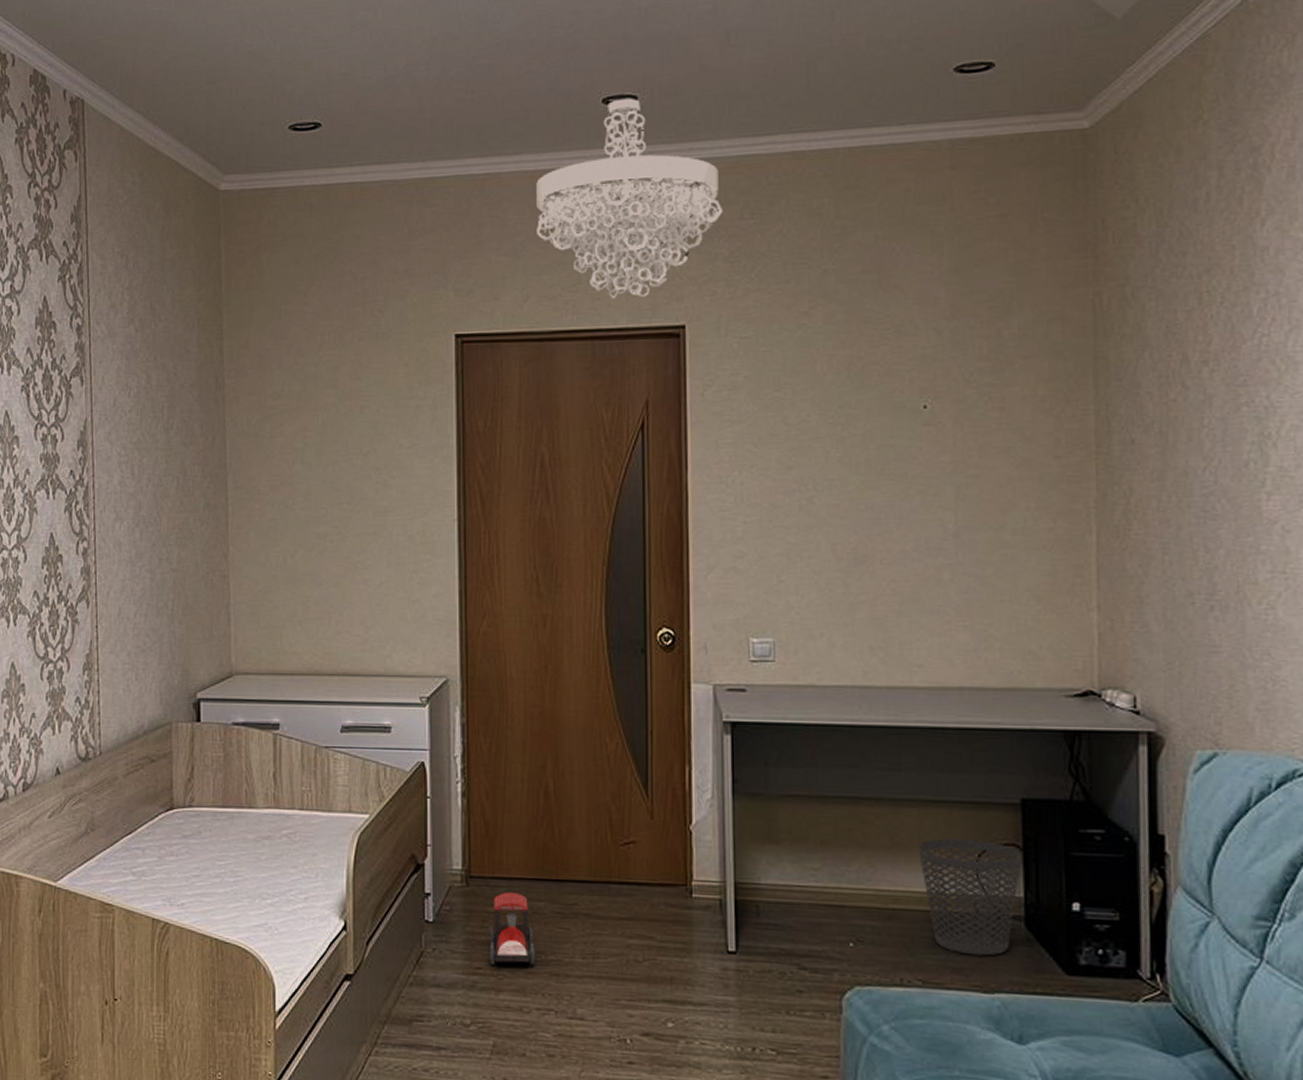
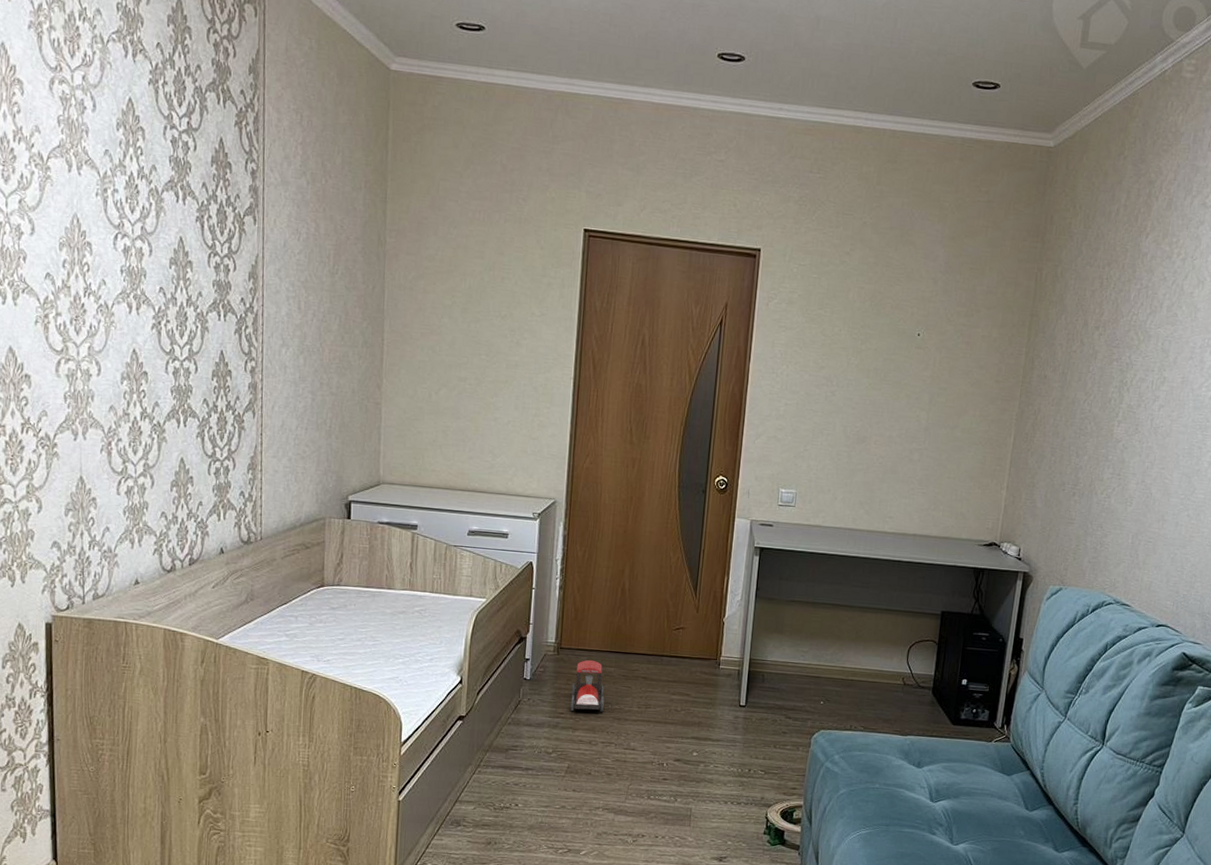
chandelier: present [536,98,722,300] -> none [656,56,799,222]
wastebasket: present [918,838,1022,956] -> none [872,635,937,712]

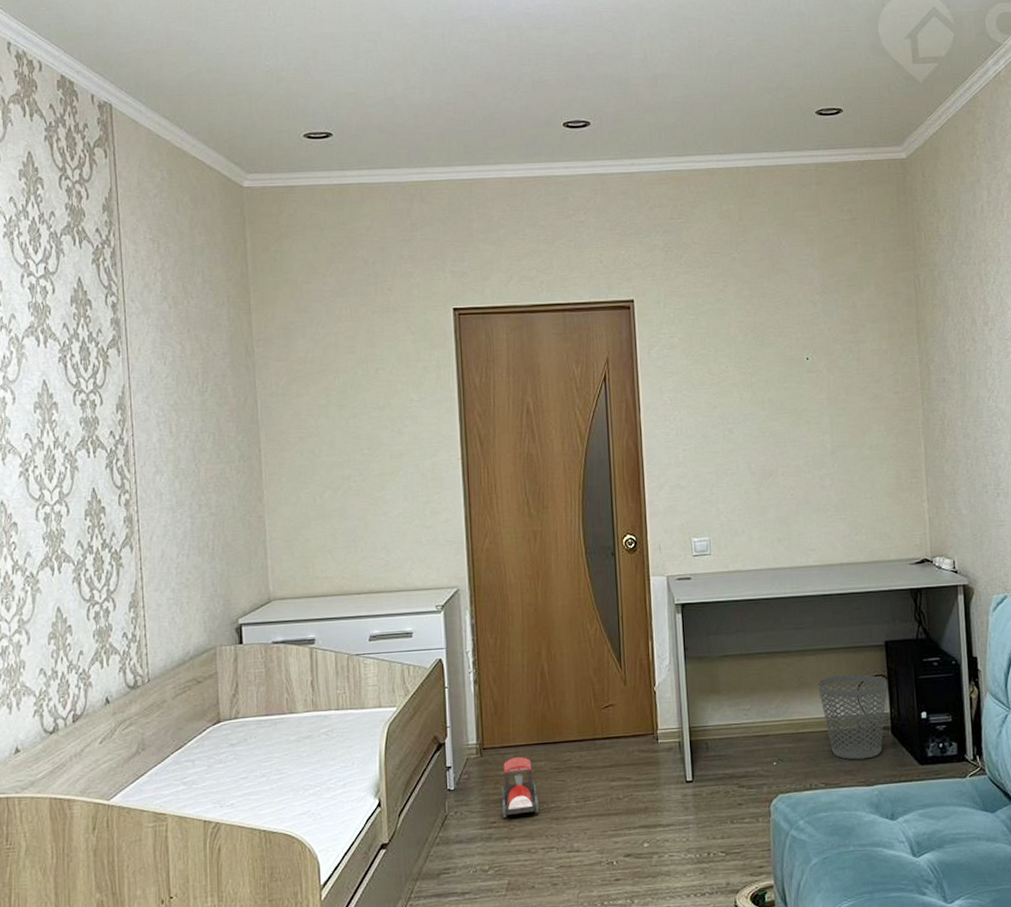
wastebasket: none [872,635,937,712] -> present [818,674,887,760]

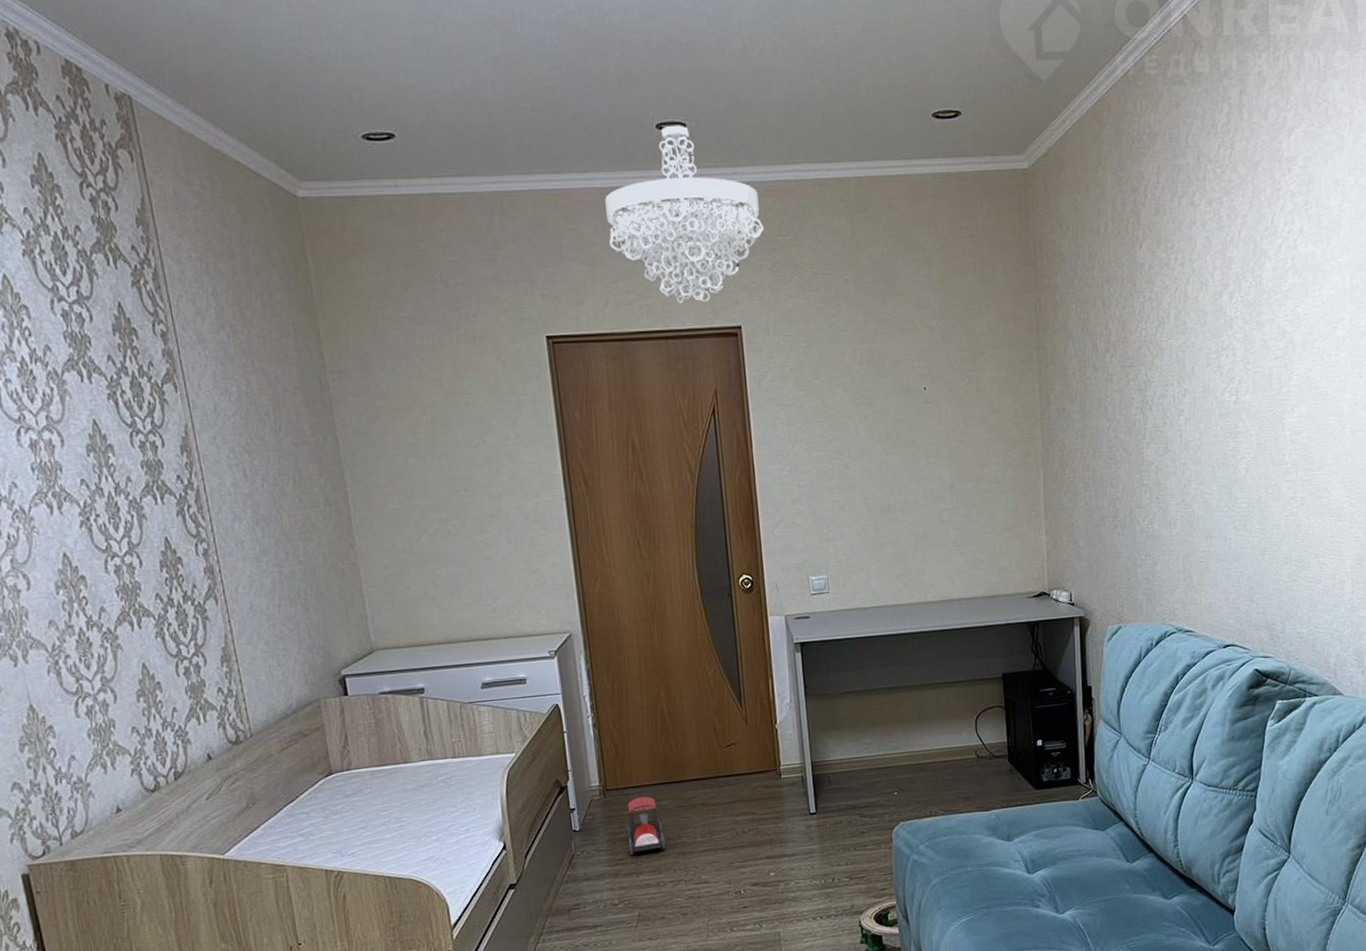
chandelier: none [514,123,658,280] -> present [605,125,764,304]
wastebasket: present [818,674,887,760] -> none [937,706,1005,787]

